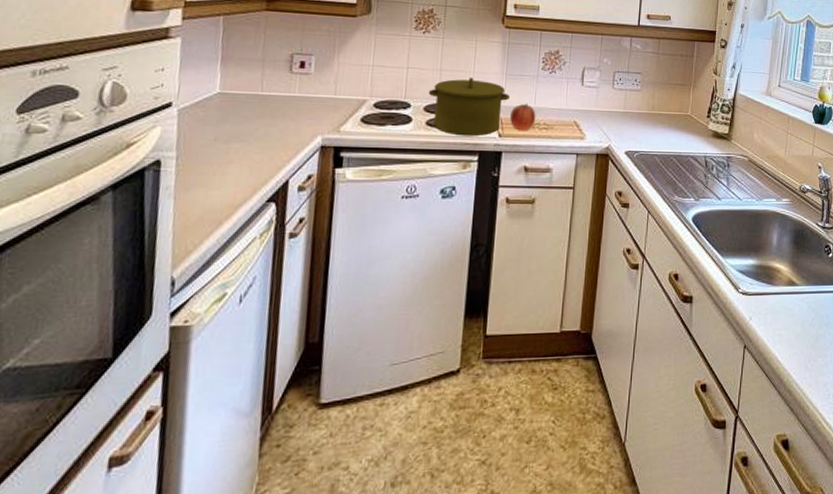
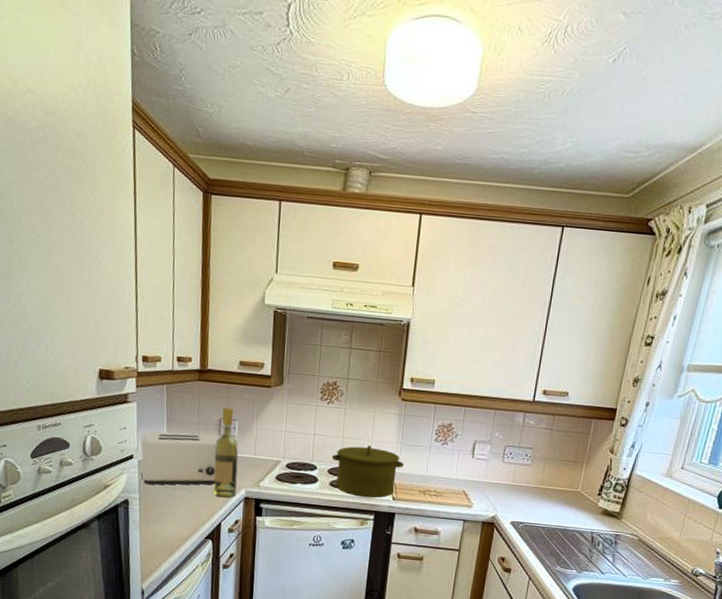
toaster: none [181,71,290,139] -> present [141,431,219,485]
bottle: none [280,40,315,149] -> present [213,407,239,498]
fruit: present [510,103,536,130] -> none [403,471,428,496]

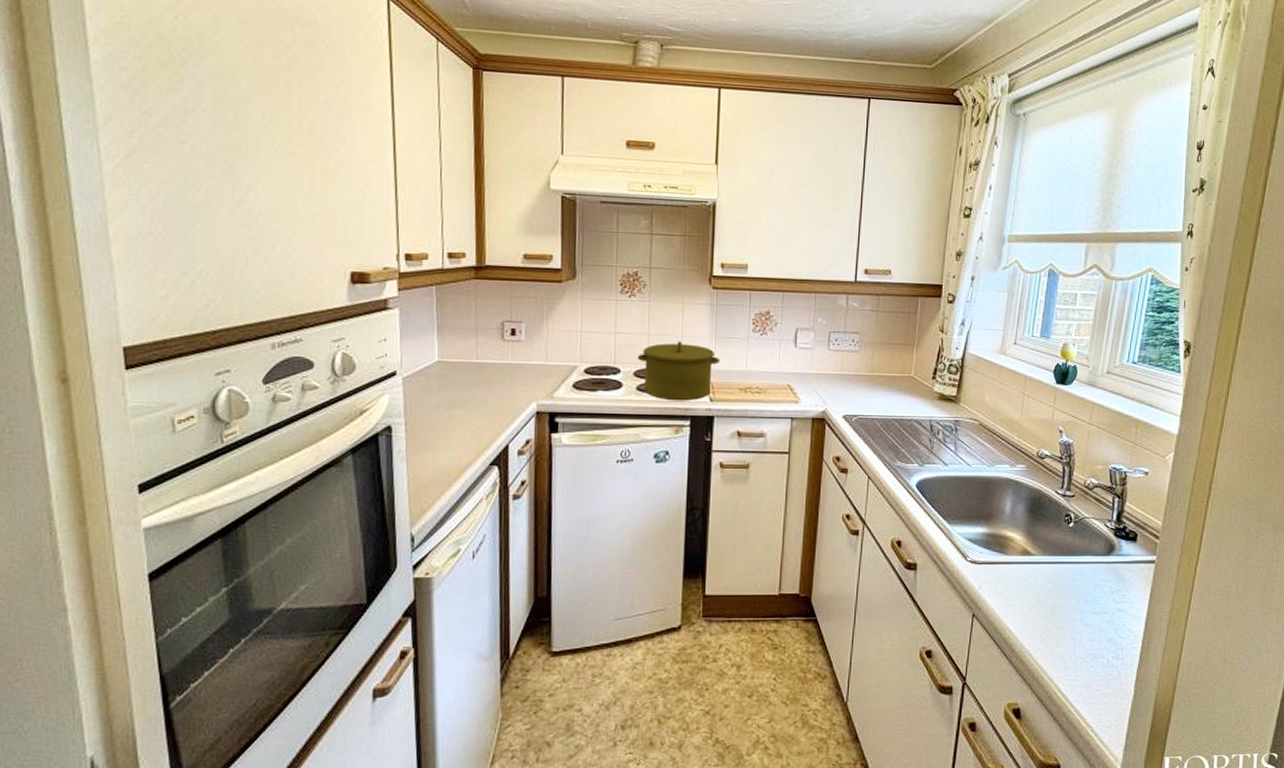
toaster: present [141,431,219,485] -> none [406,339,502,405]
bottle: present [213,407,239,498] -> none [497,308,527,414]

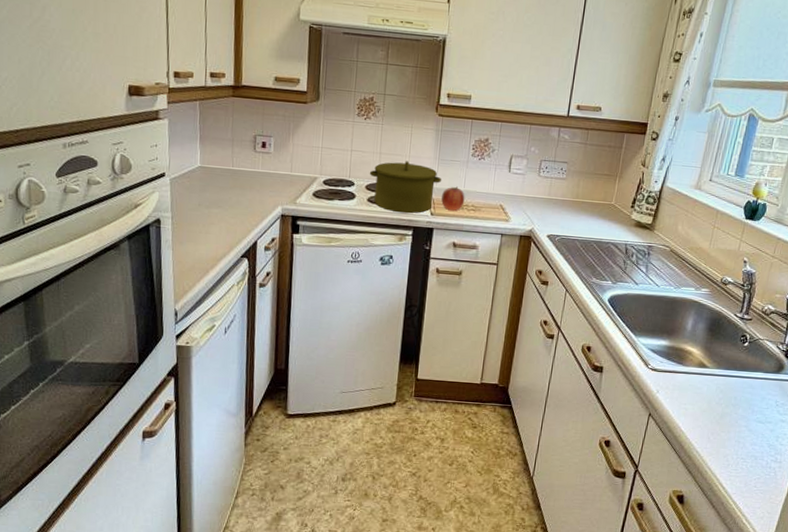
fruit: none [721,367,748,394] -> present [441,186,465,211]

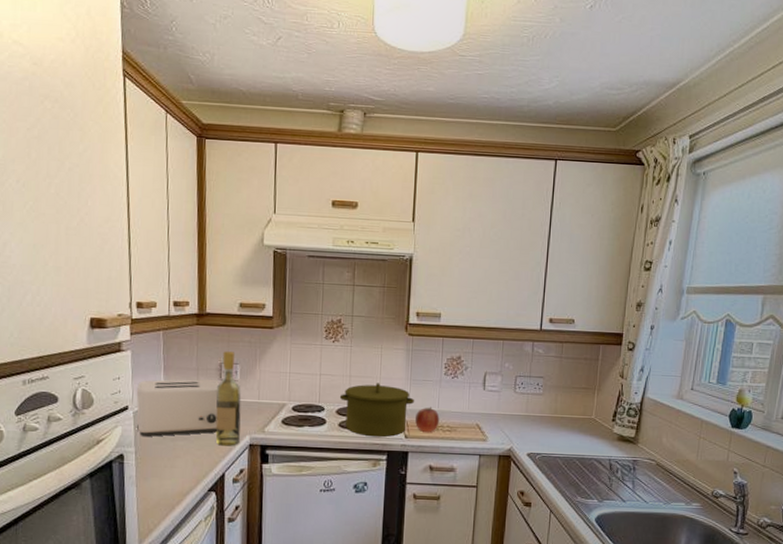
toaster: none [173,148,254,204] -> present [137,379,220,437]
bottle: none [248,124,275,216] -> present [215,351,242,446]

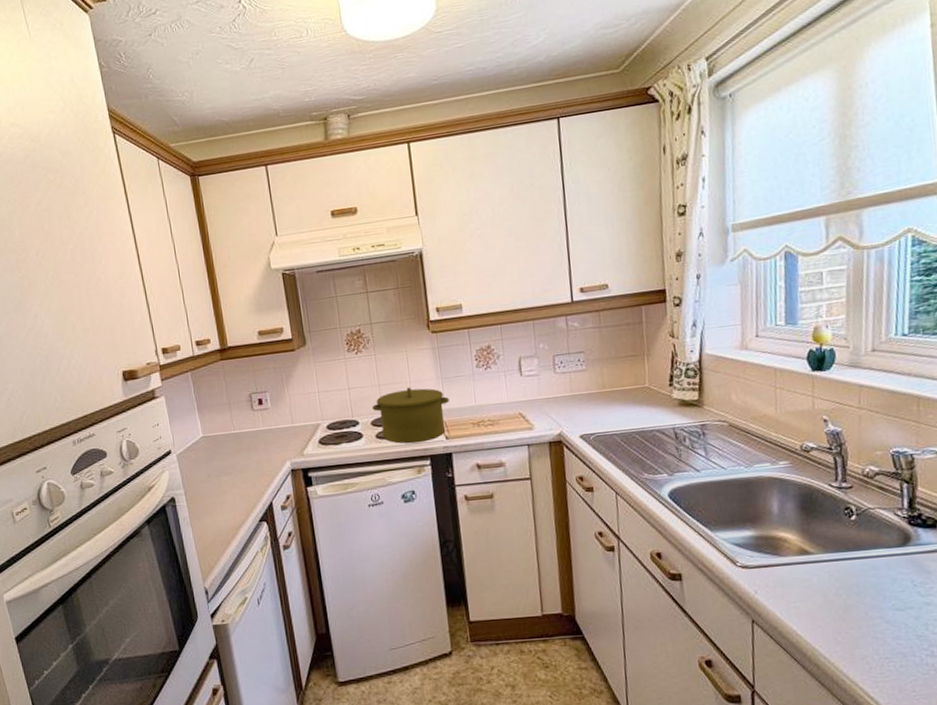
toaster: present [137,379,220,437] -> none [176,410,258,477]
bottle: present [215,351,242,446] -> none [249,380,282,475]
fruit: present [415,407,440,432] -> none [453,403,480,430]

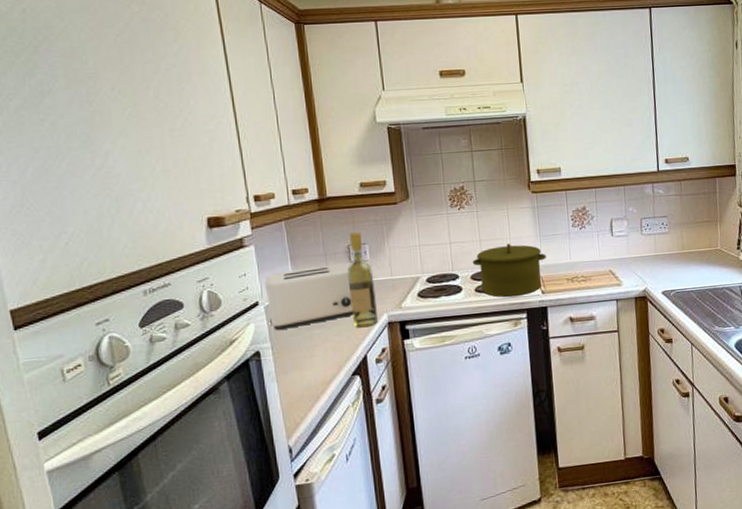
toaster: none [176,410,258,477] -> present [265,262,353,330]
bottle: none [249,380,282,475] -> present [346,232,379,328]

